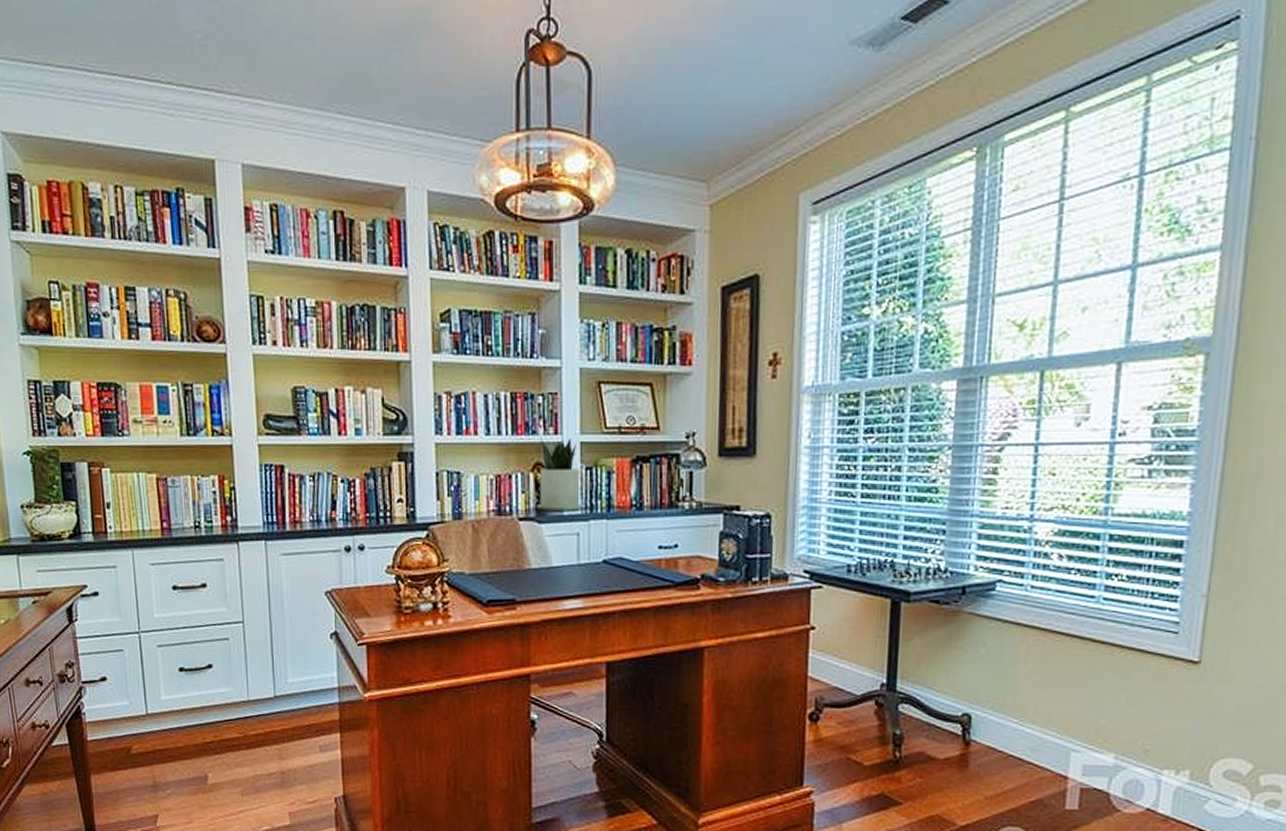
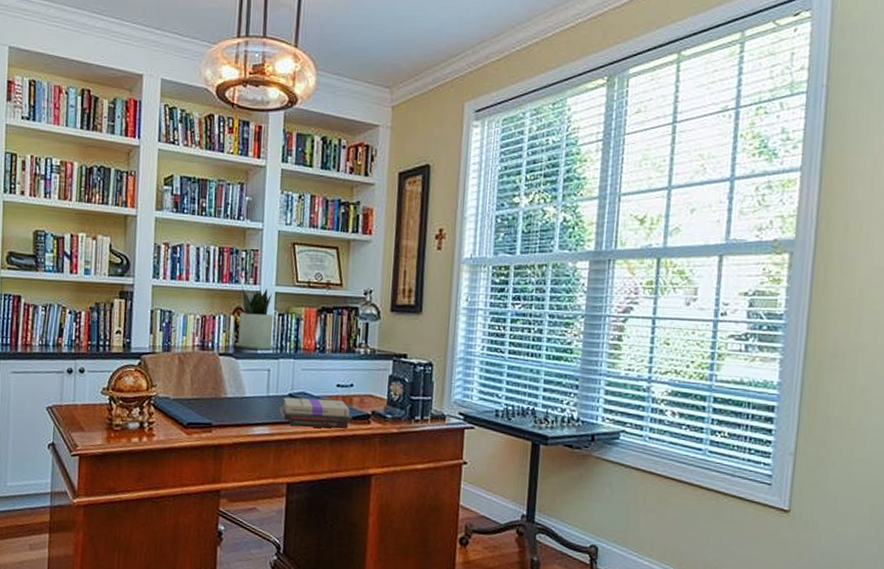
books: none [592,563,679,598] -> present [279,397,353,430]

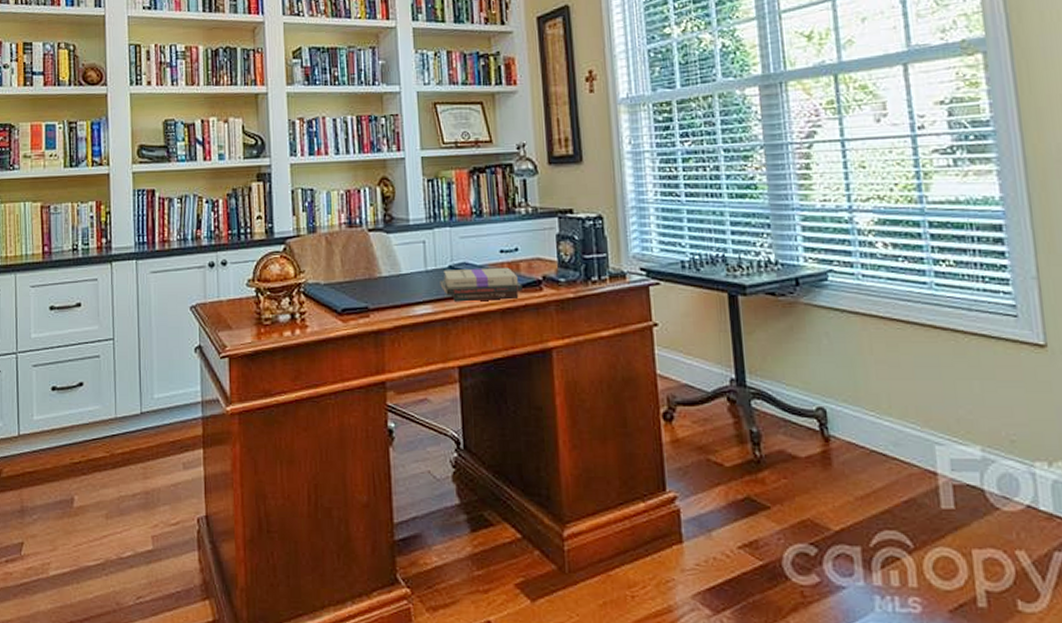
planter: present [234,287,274,351] -> none [383,154,427,222]

